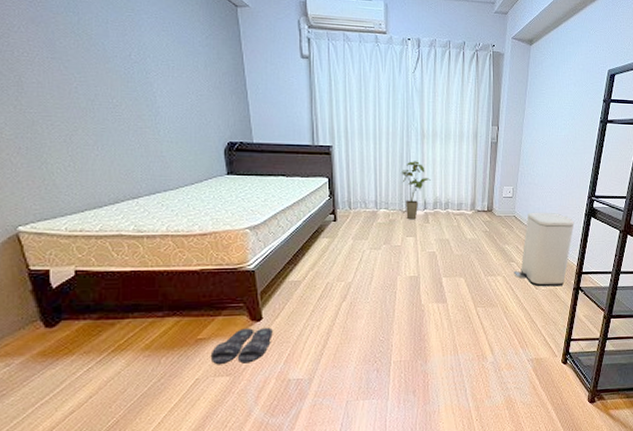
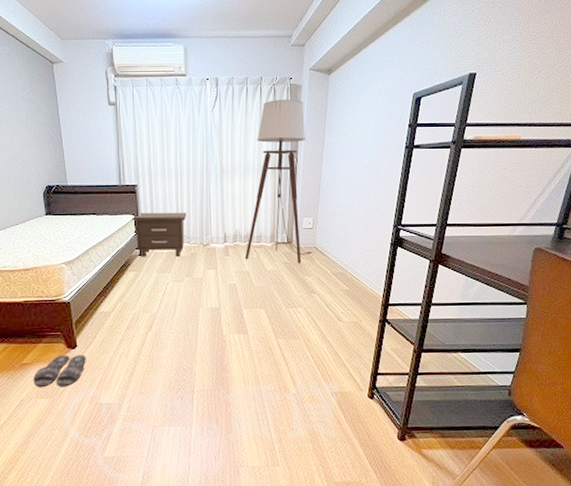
nightstand: none [326,175,386,224] -> present [132,212,187,258]
house plant: present [400,161,431,220] -> none [201,196,230,253]
floor lamp: none [444,66,512,232] -> present [244,100,313,264]
pedal bin: present [513,212,575,287] -> none [315,242,379,319]

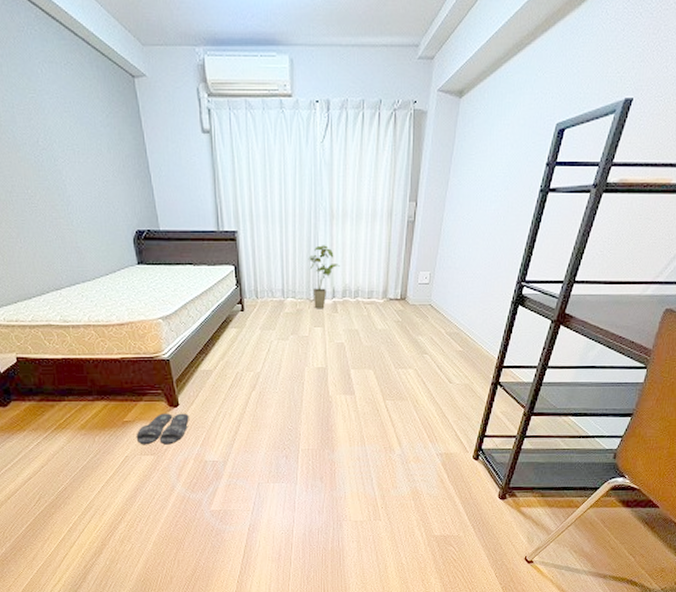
nightstand: present [132,212,187,258] -> none [232,263,292,314]
house plant: none [201,196,230,253] -> present [308,245,340,309]
floor lamp: present [244,100,313,264] -> none [354,129,428,322]

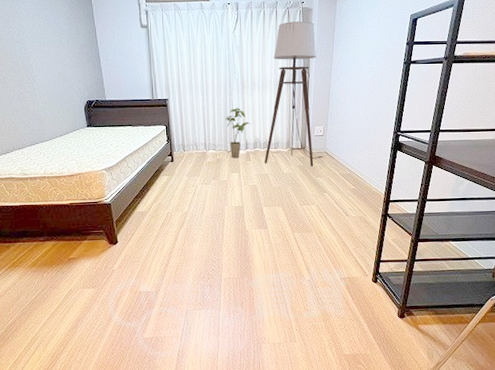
slippers: present [136,413,189,445] -> none [79,249,126,279]
floor lamp: none [354,129,428,322] -> present [264,21,323,167]

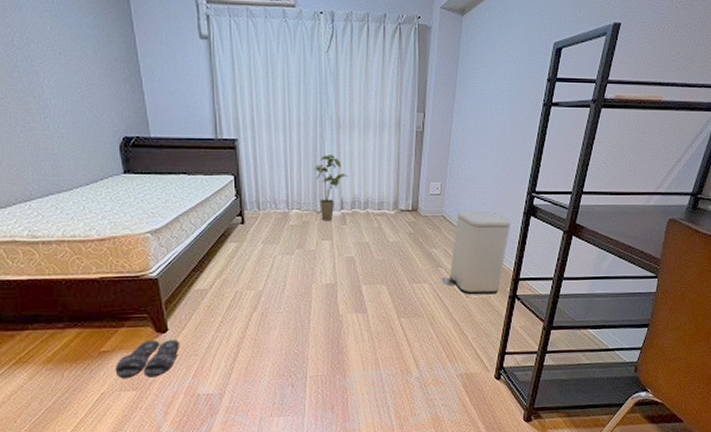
slippers: none [79,249,126,279] -> present [115,339,180,379]
floor lamp: present [264,21,323,167] -> none [364,42,440,234]
pedal bin: none [326,147,382,214] -> present [441,211,511,295]

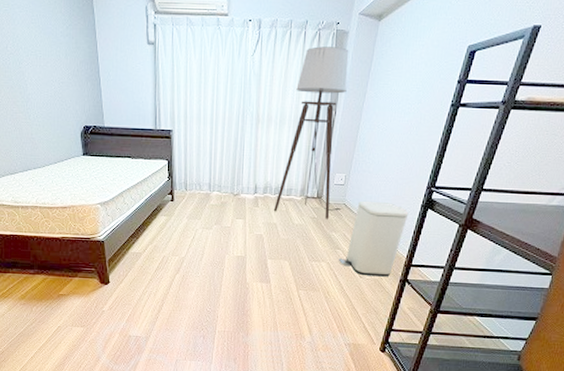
slippers: present [115,339,180,379] -> none [69,289,118,319]
house plant: present [314,155,348,221] -> none [234,146,263,203]
floor lamp: none [364,42,440,234] -> present [273,46,349,219]

